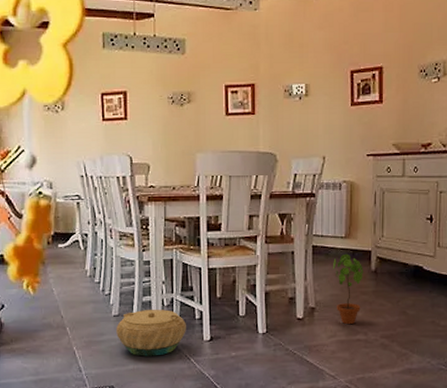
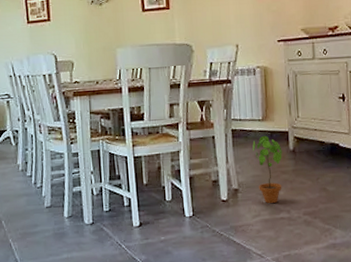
basket: present [116,310,186,357] -> none [49,198,116,245]

